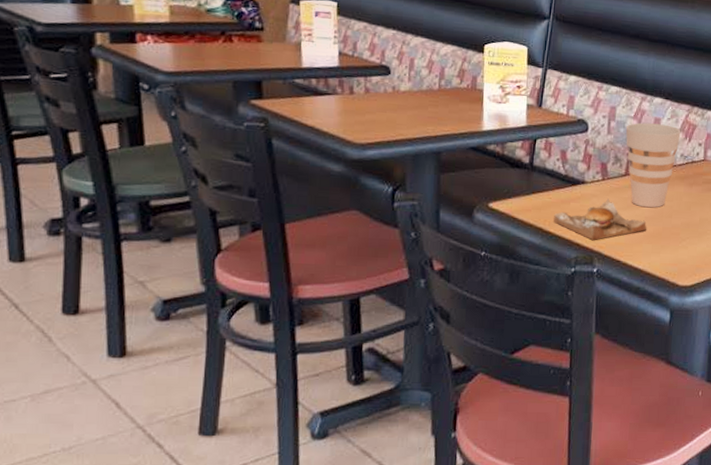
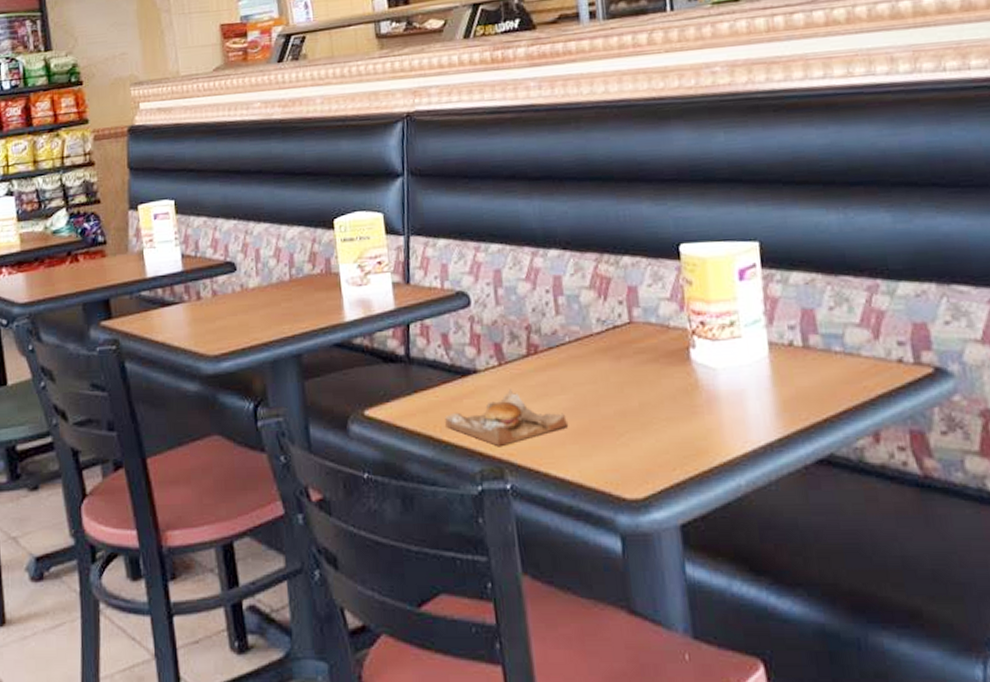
cup: present [625,122,681,208] -> none [517,282,592,396]

